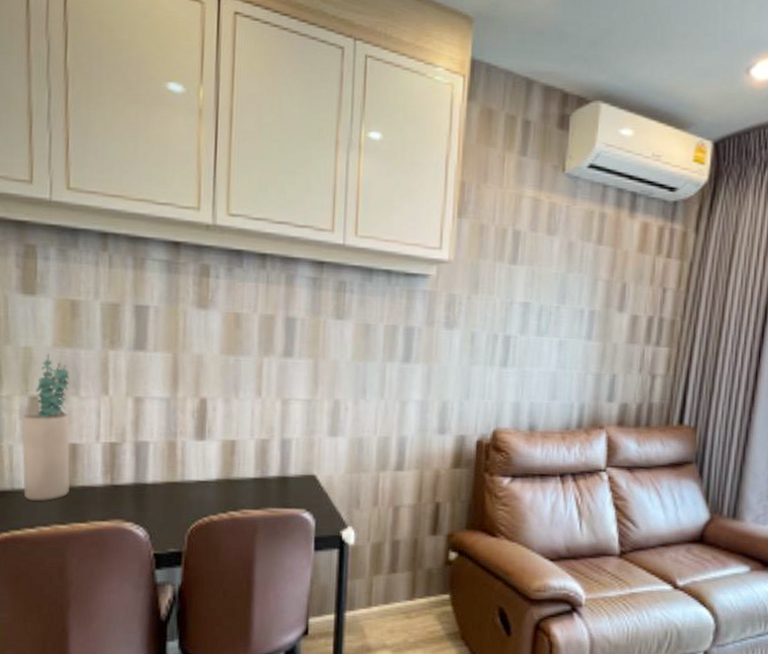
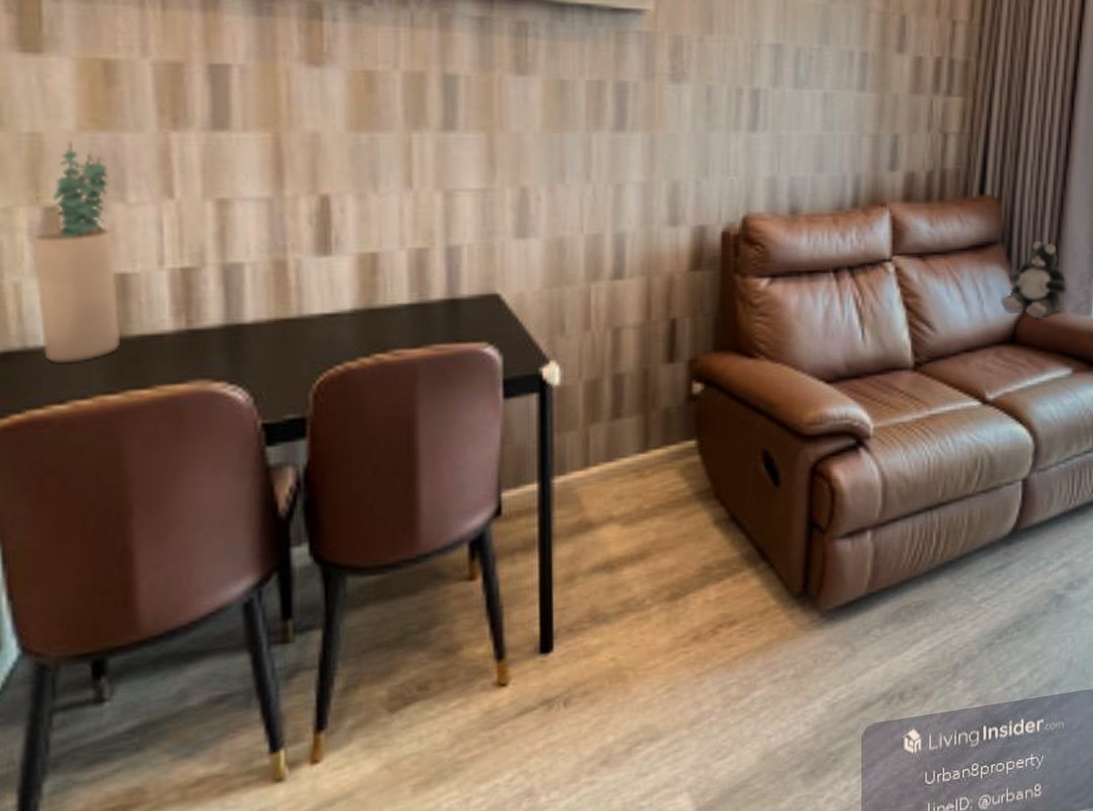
plush toy: none [693,462,749,524] -> present [1002,240,1067,318]

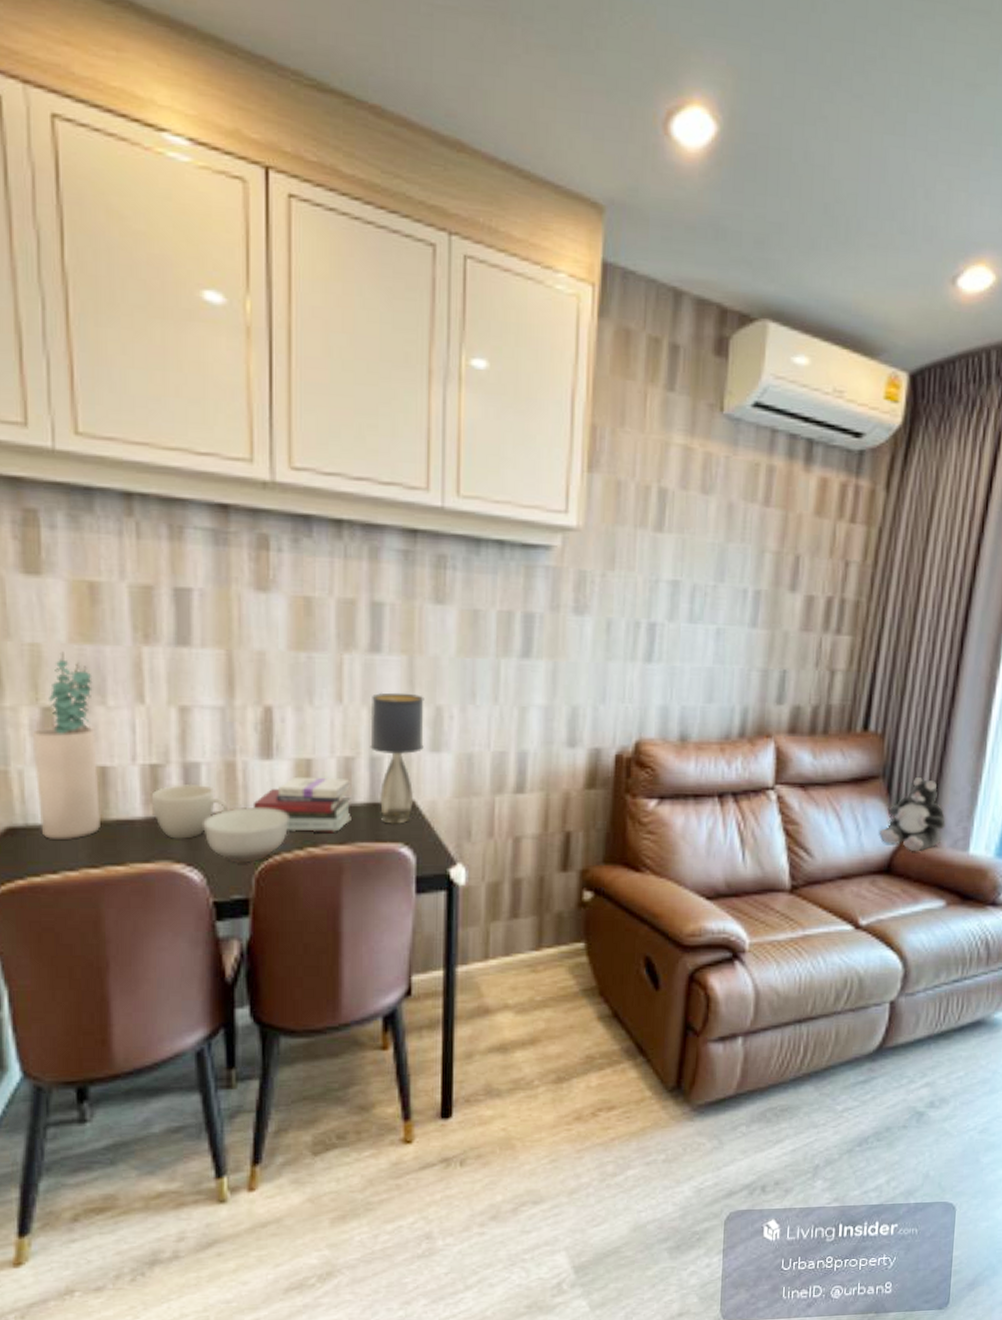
cup: none [185,288,278,354] -> present [152,783,228,839]
bowl: none [248,311,353,377] -> present [203,808,289,863]
books: none [308,273,426,337] -> present [252,776,351,833]
table lamp: none [445,174,508,323] -> present [370,692,424,826]

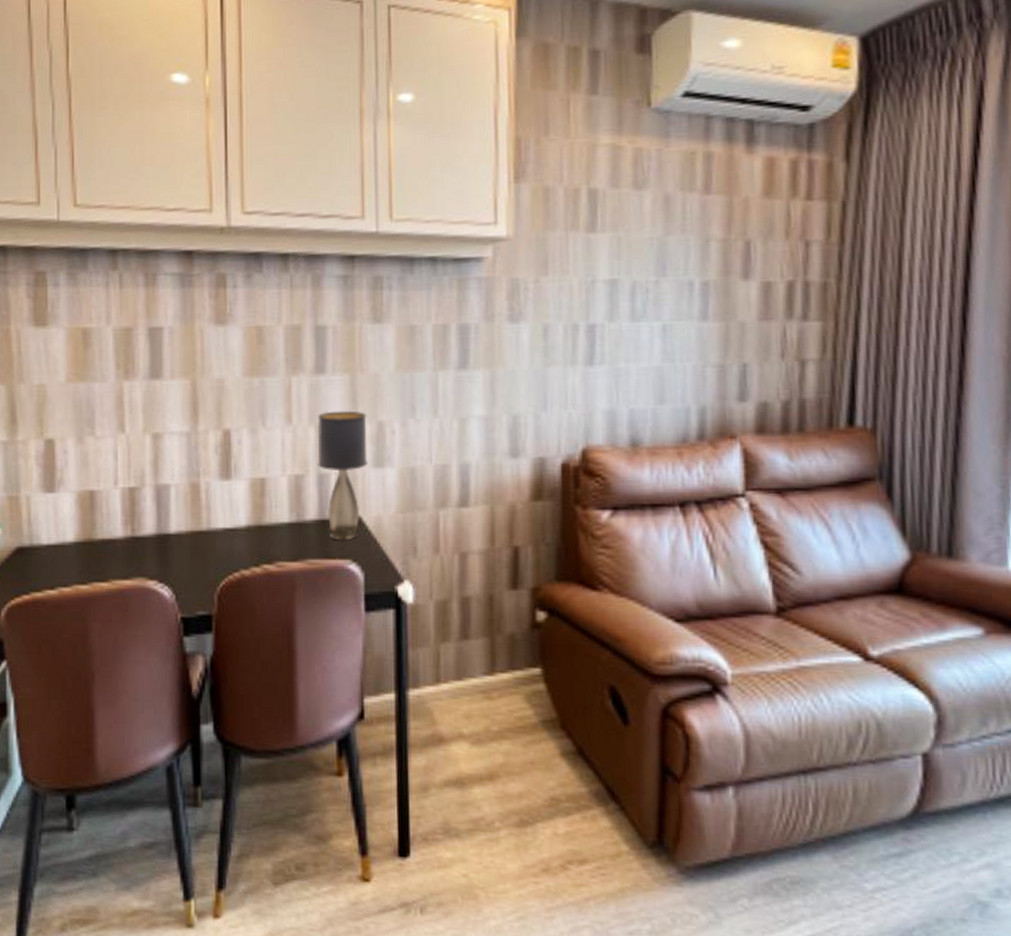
vase: present [33,651,100,841] -> none [38,390,89,559]
cup: present [152,783,228,839] -> none [131,504,193,557]
bowl: present [203,808,289,863] -> none [172,526,247,580]
books: present [252,776,351,833] -> none [214,495,302,550]
plush toy: present [879,776,946,851] -> none [883,477,971,566]

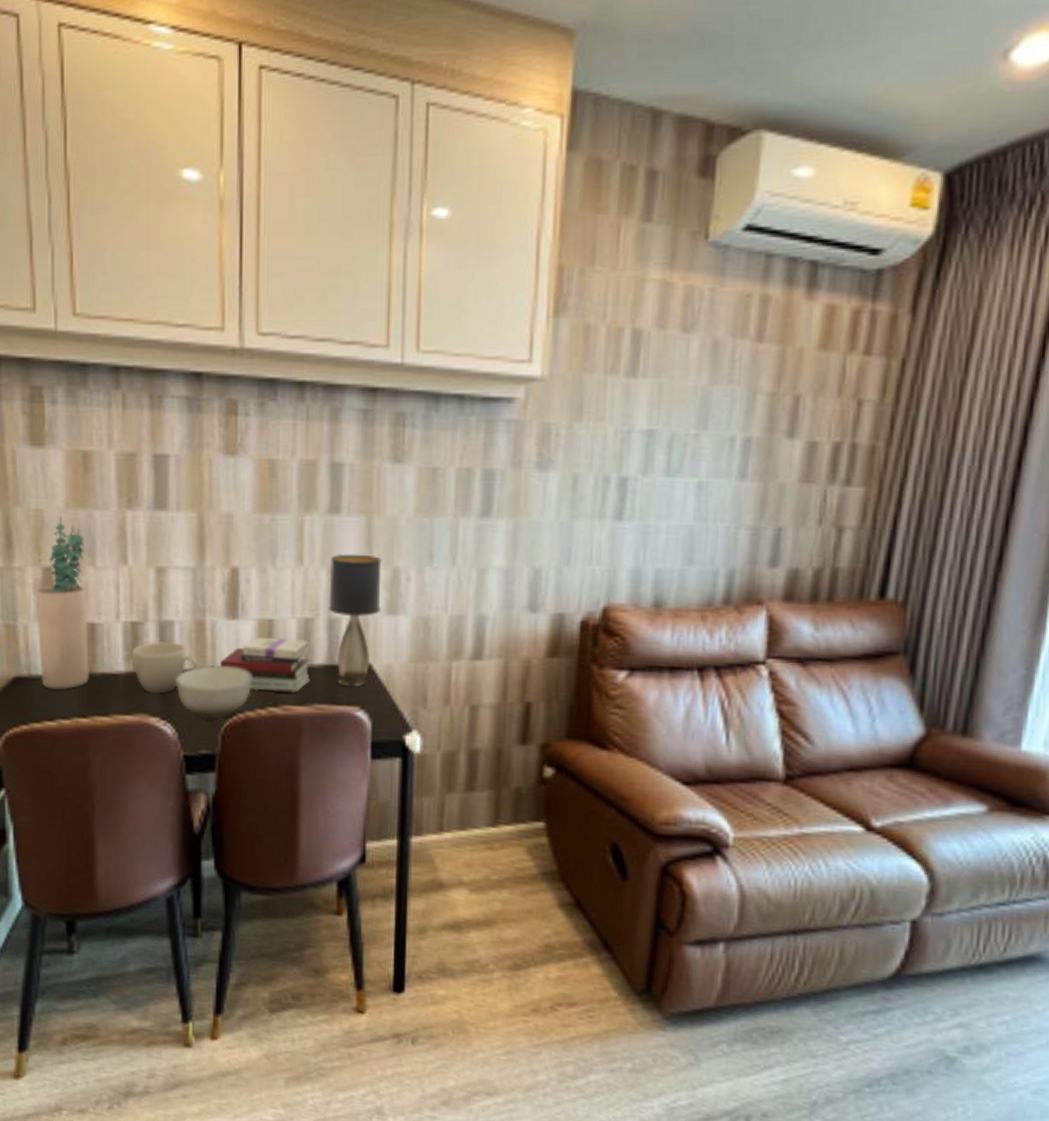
vase: none [38,390,89,559] -> present [36,516,89,691]
cup: none [131,504,193,557] -> present [133,641,198,694]
bowl: none [172,526,247,580] -> present [176,665,253,720]
books: none [214,495,302,550] -> present [219,636,310,694]

